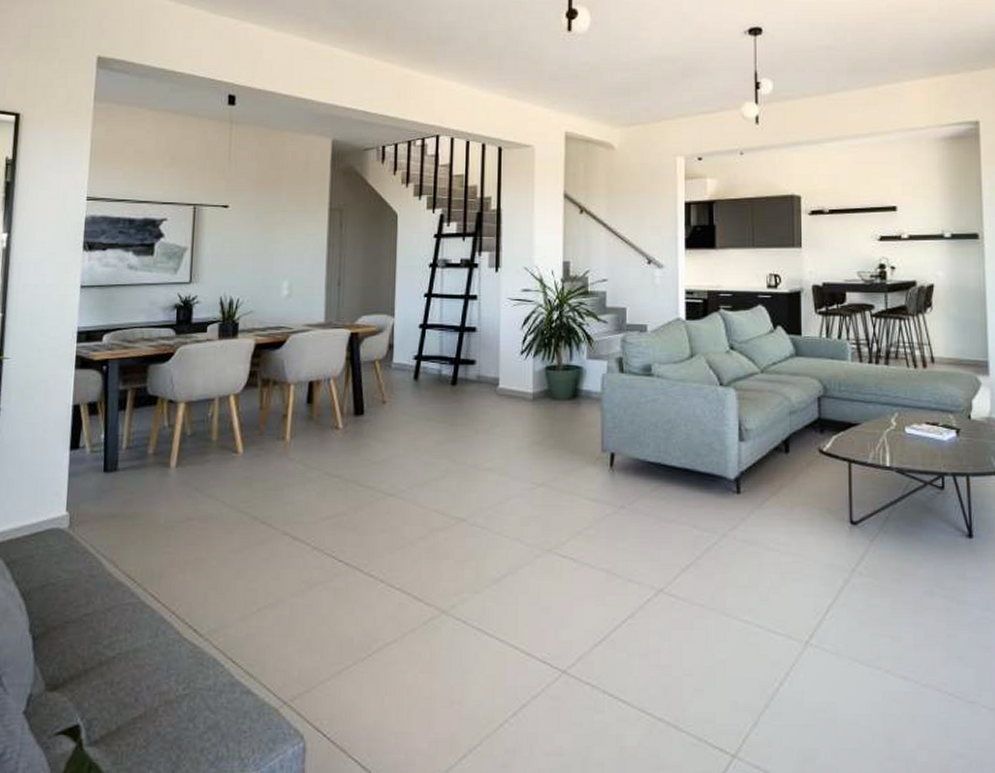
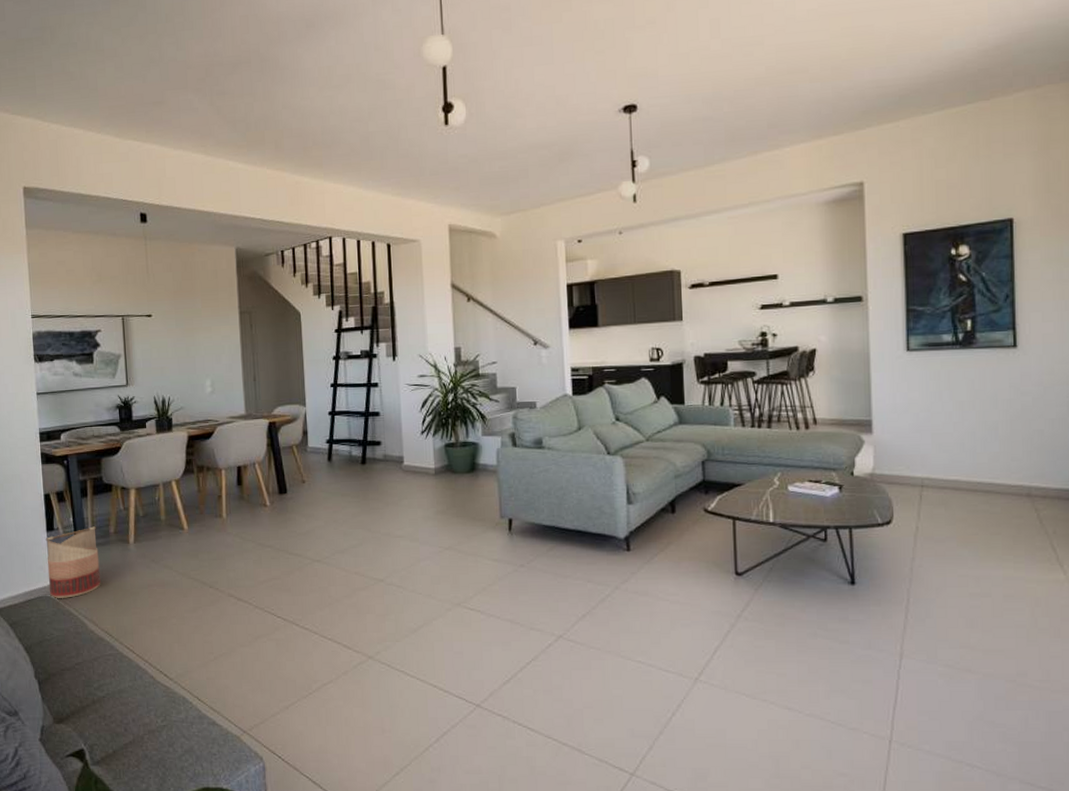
basket: none [63,445,132,532] -> present [45,526,101,598]

